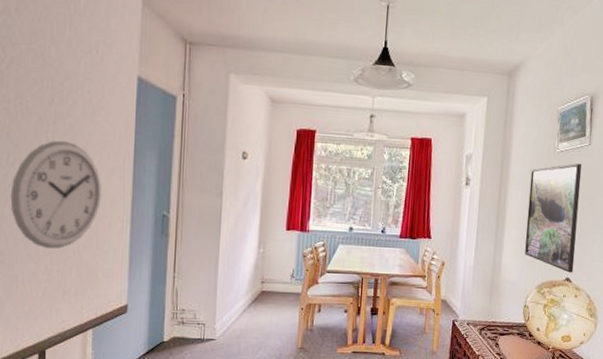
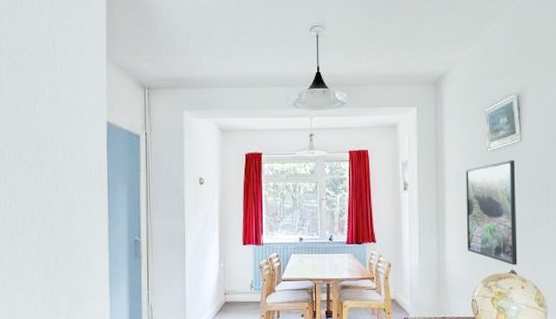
wall clock: present [10,140,102,249] -> none [9,182,83,277]

